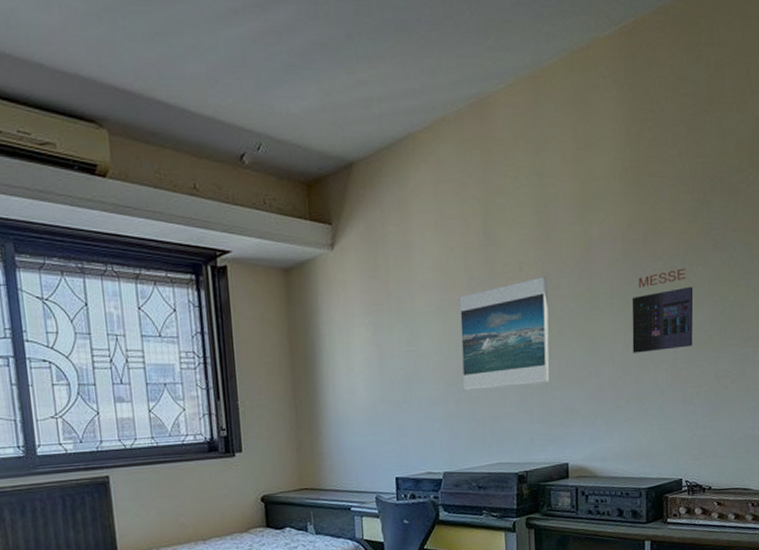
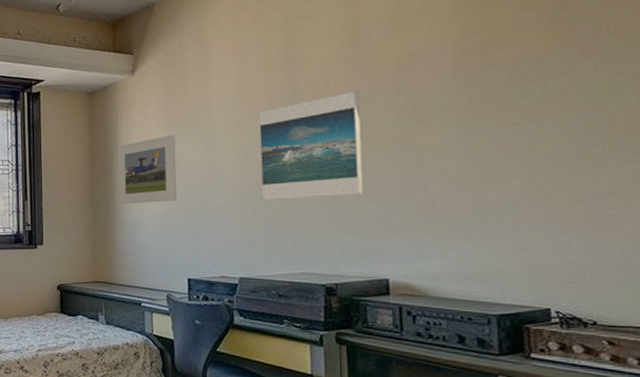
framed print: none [318,320,383,402] -> present [117,134,178,205]
album cover: present [632,268,694,353] -> none [467,76,557,166]

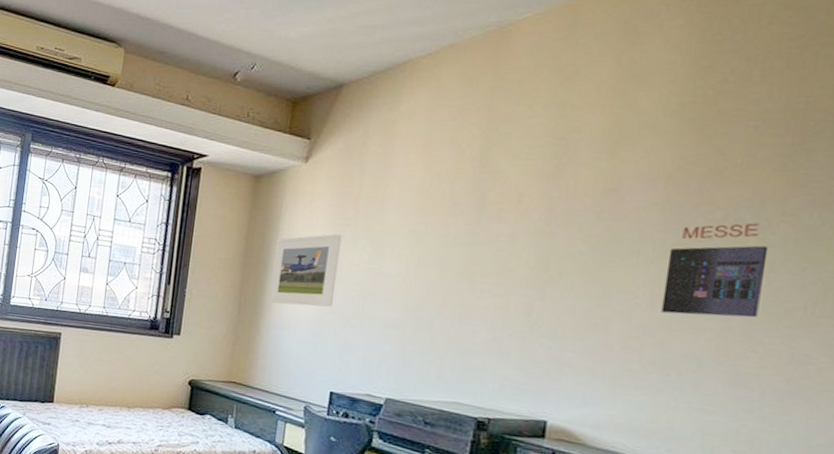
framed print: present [259,91,364,200] -> none [424,212,554,327]
album cover: none [467,76,557,166] -> present [661,223,769,318]

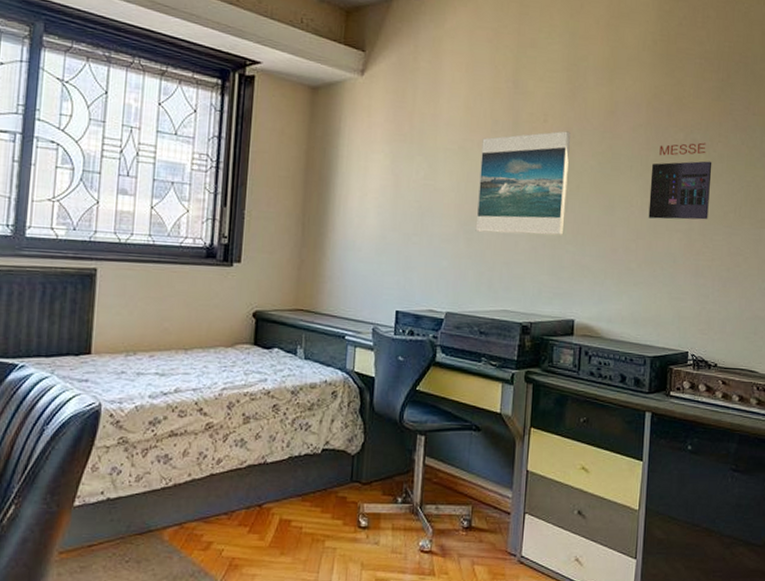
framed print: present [268,234,342,307] -> none [332,150,400,225]
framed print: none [424,212,554,327] -> present [475,131,572,236]

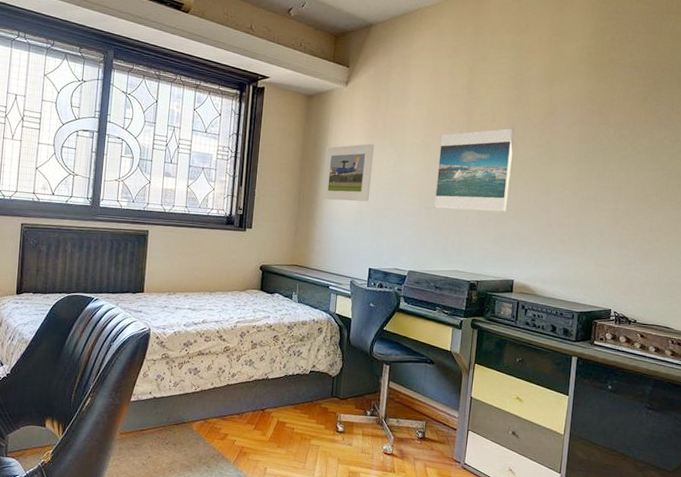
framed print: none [332,150,400,225] -> present [321,143,375,202]
album cover: present [648,142,712,220] -> none [580,137,638,202]

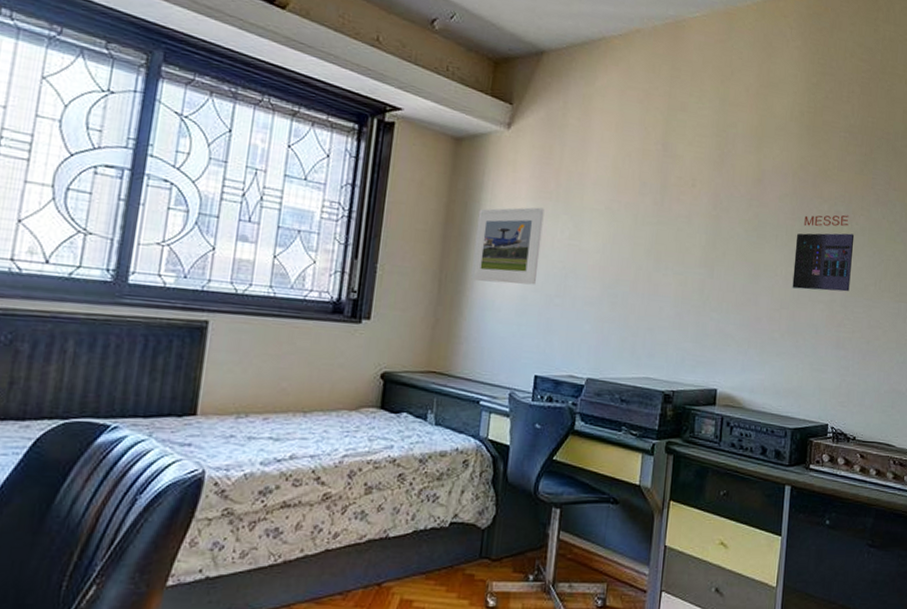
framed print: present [433,128,516,212] -> none [619,196,719,302]
album cover: none [580,137,638,202] -> present [792,215,855,292]

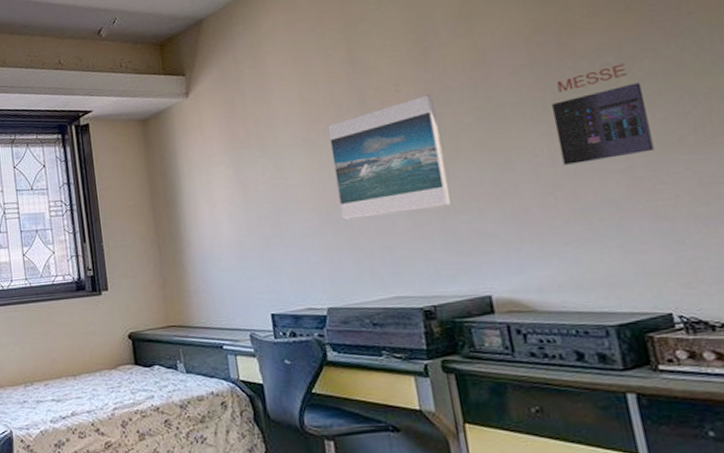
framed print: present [471,207,545,285] -> none [178,157,250,239]
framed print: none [619,196,719,302] -> present [327,94,452,221]

